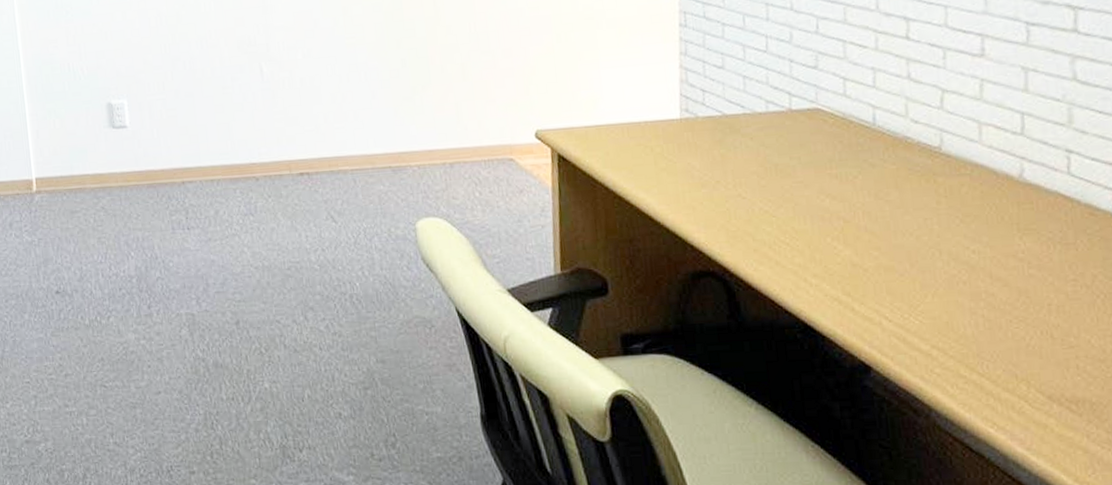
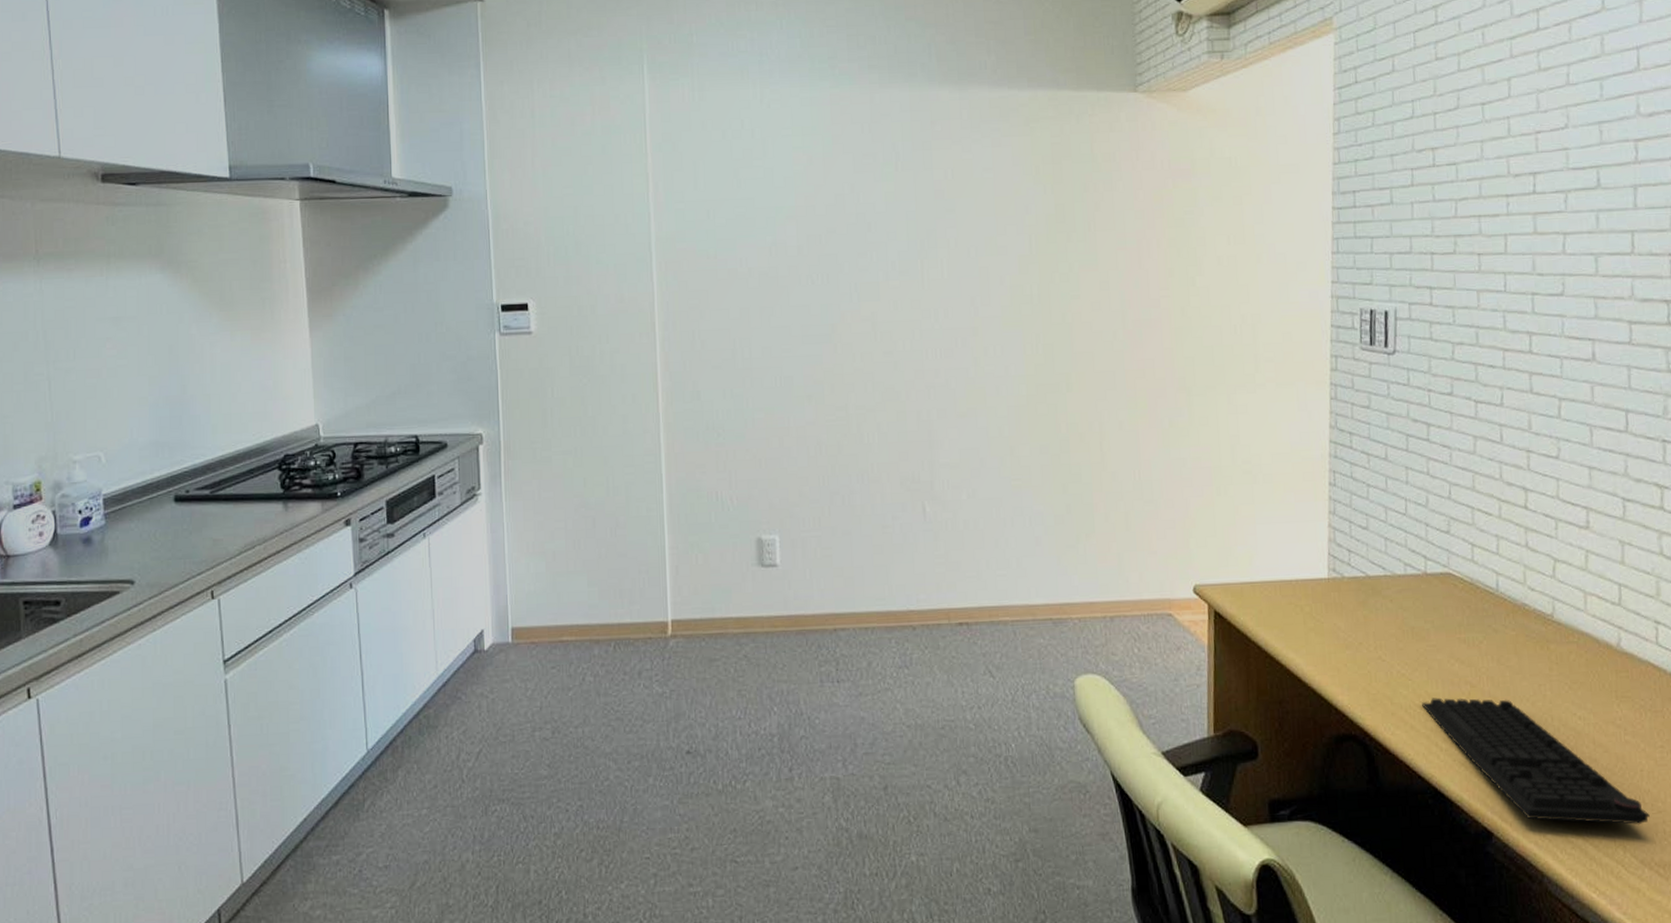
keyboard: none [788,233,1059,360] -> present [1422,697,1650,824]

